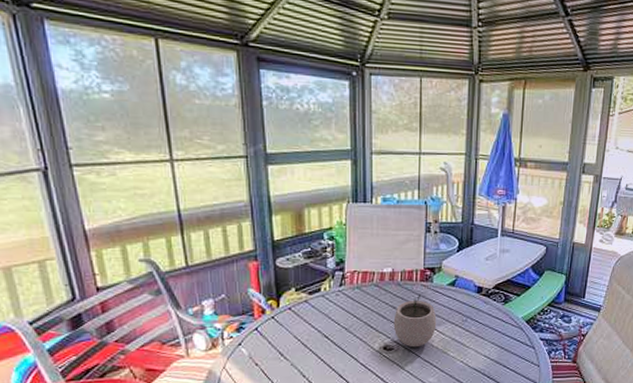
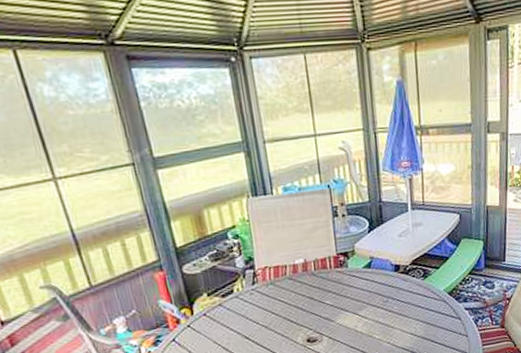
plant pot: present [393,294,437,348] -> none [312,281,358,336]

